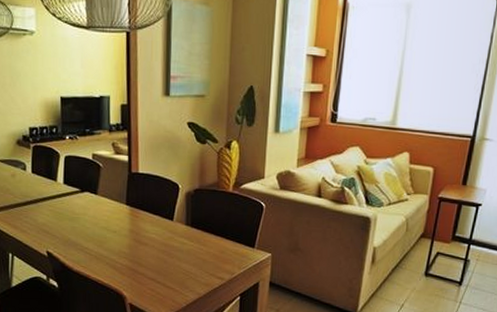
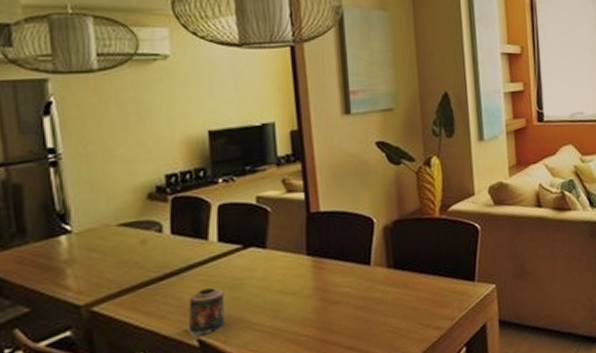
candle: none [39,216,66,250] -> present [186,287,225,338]

